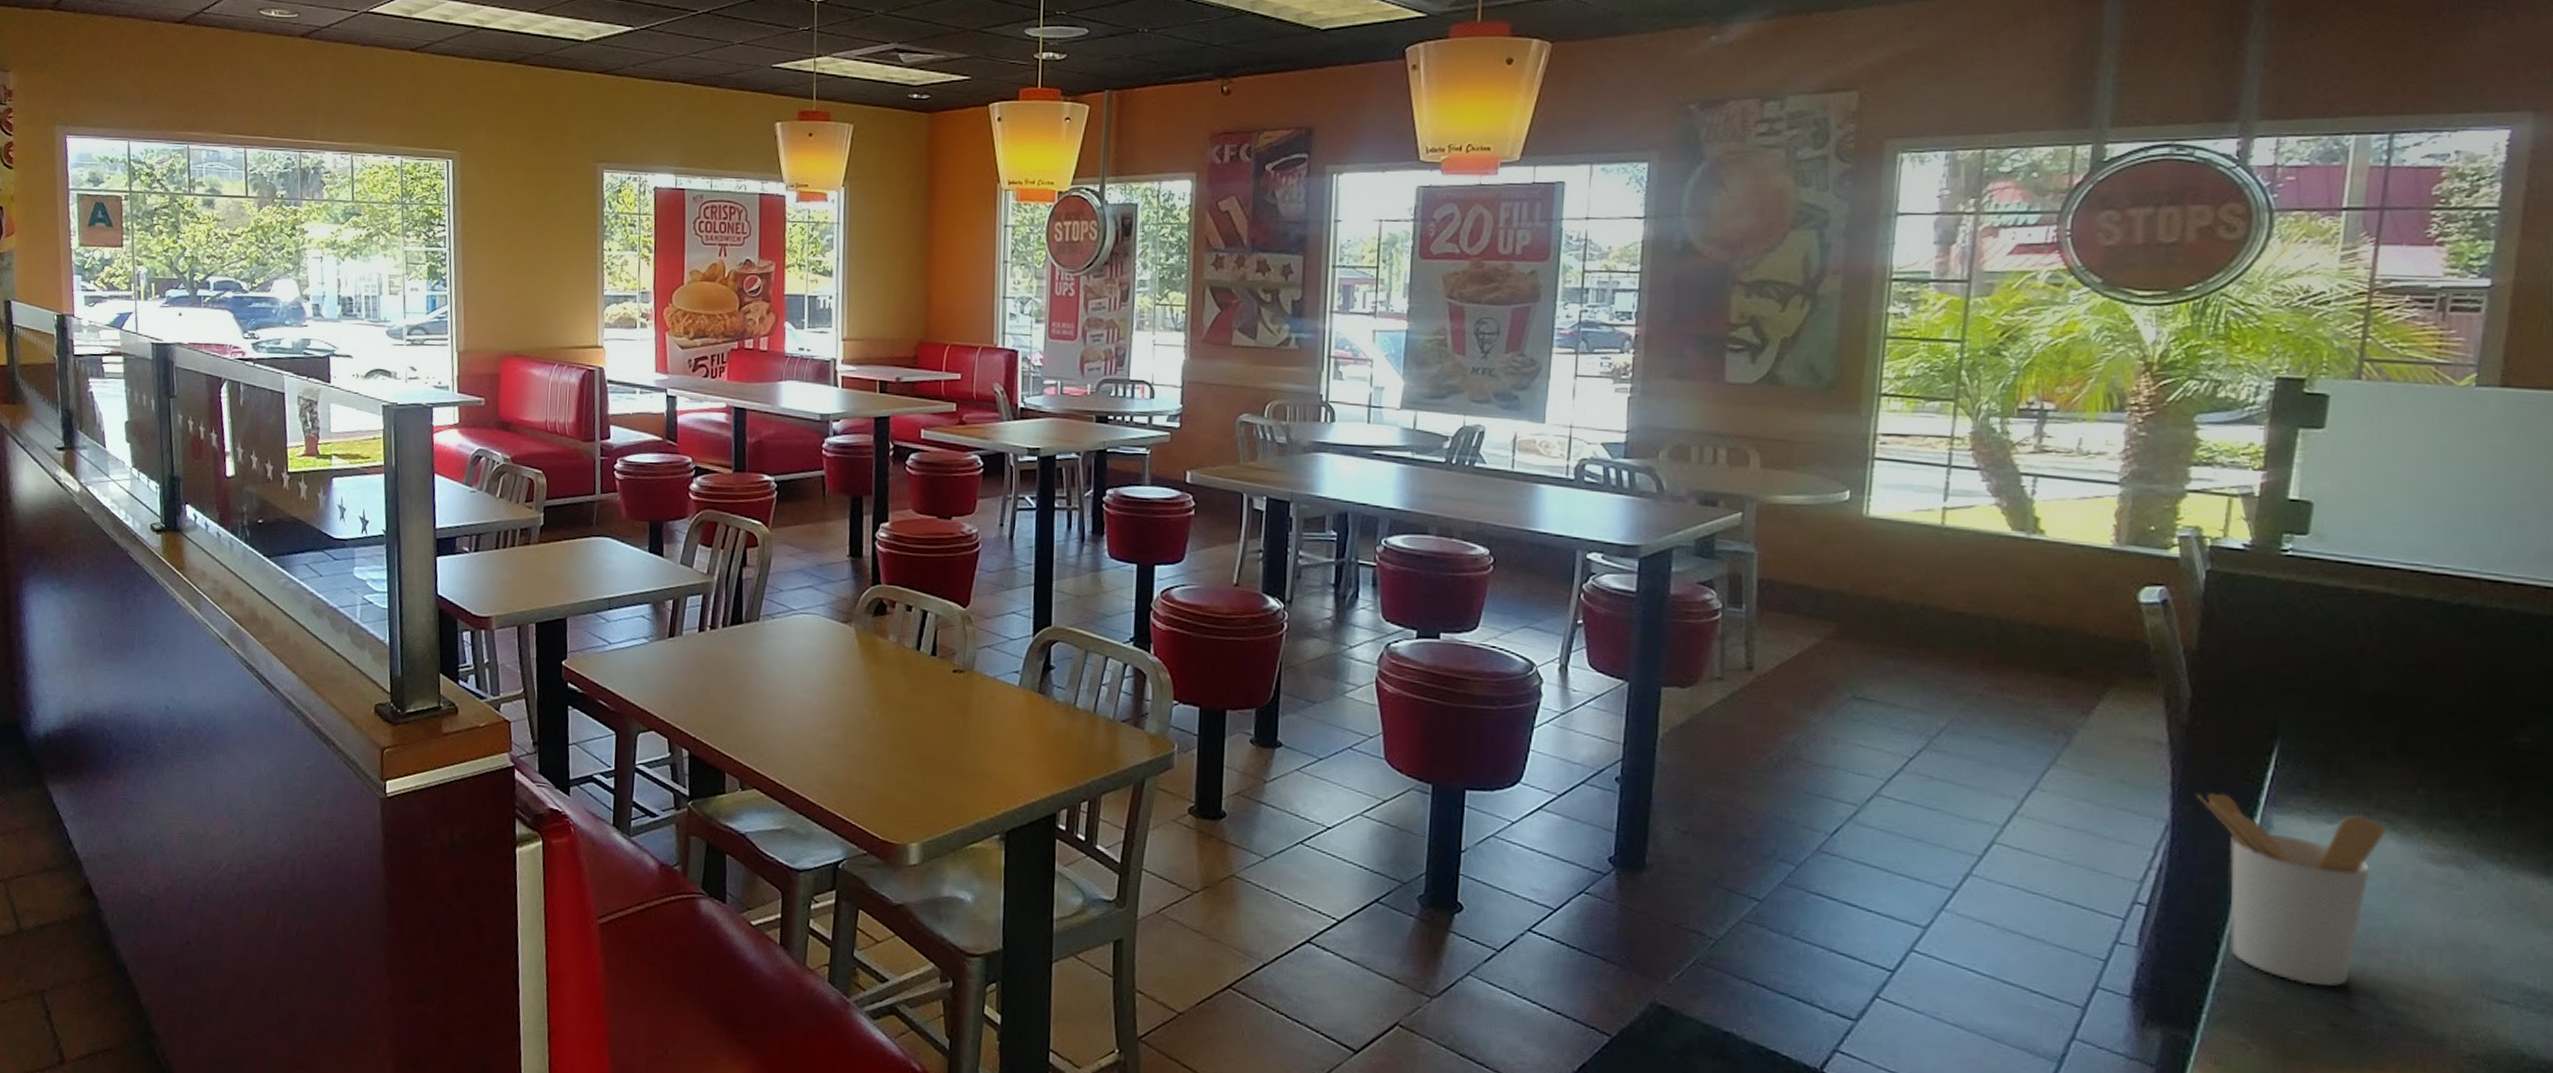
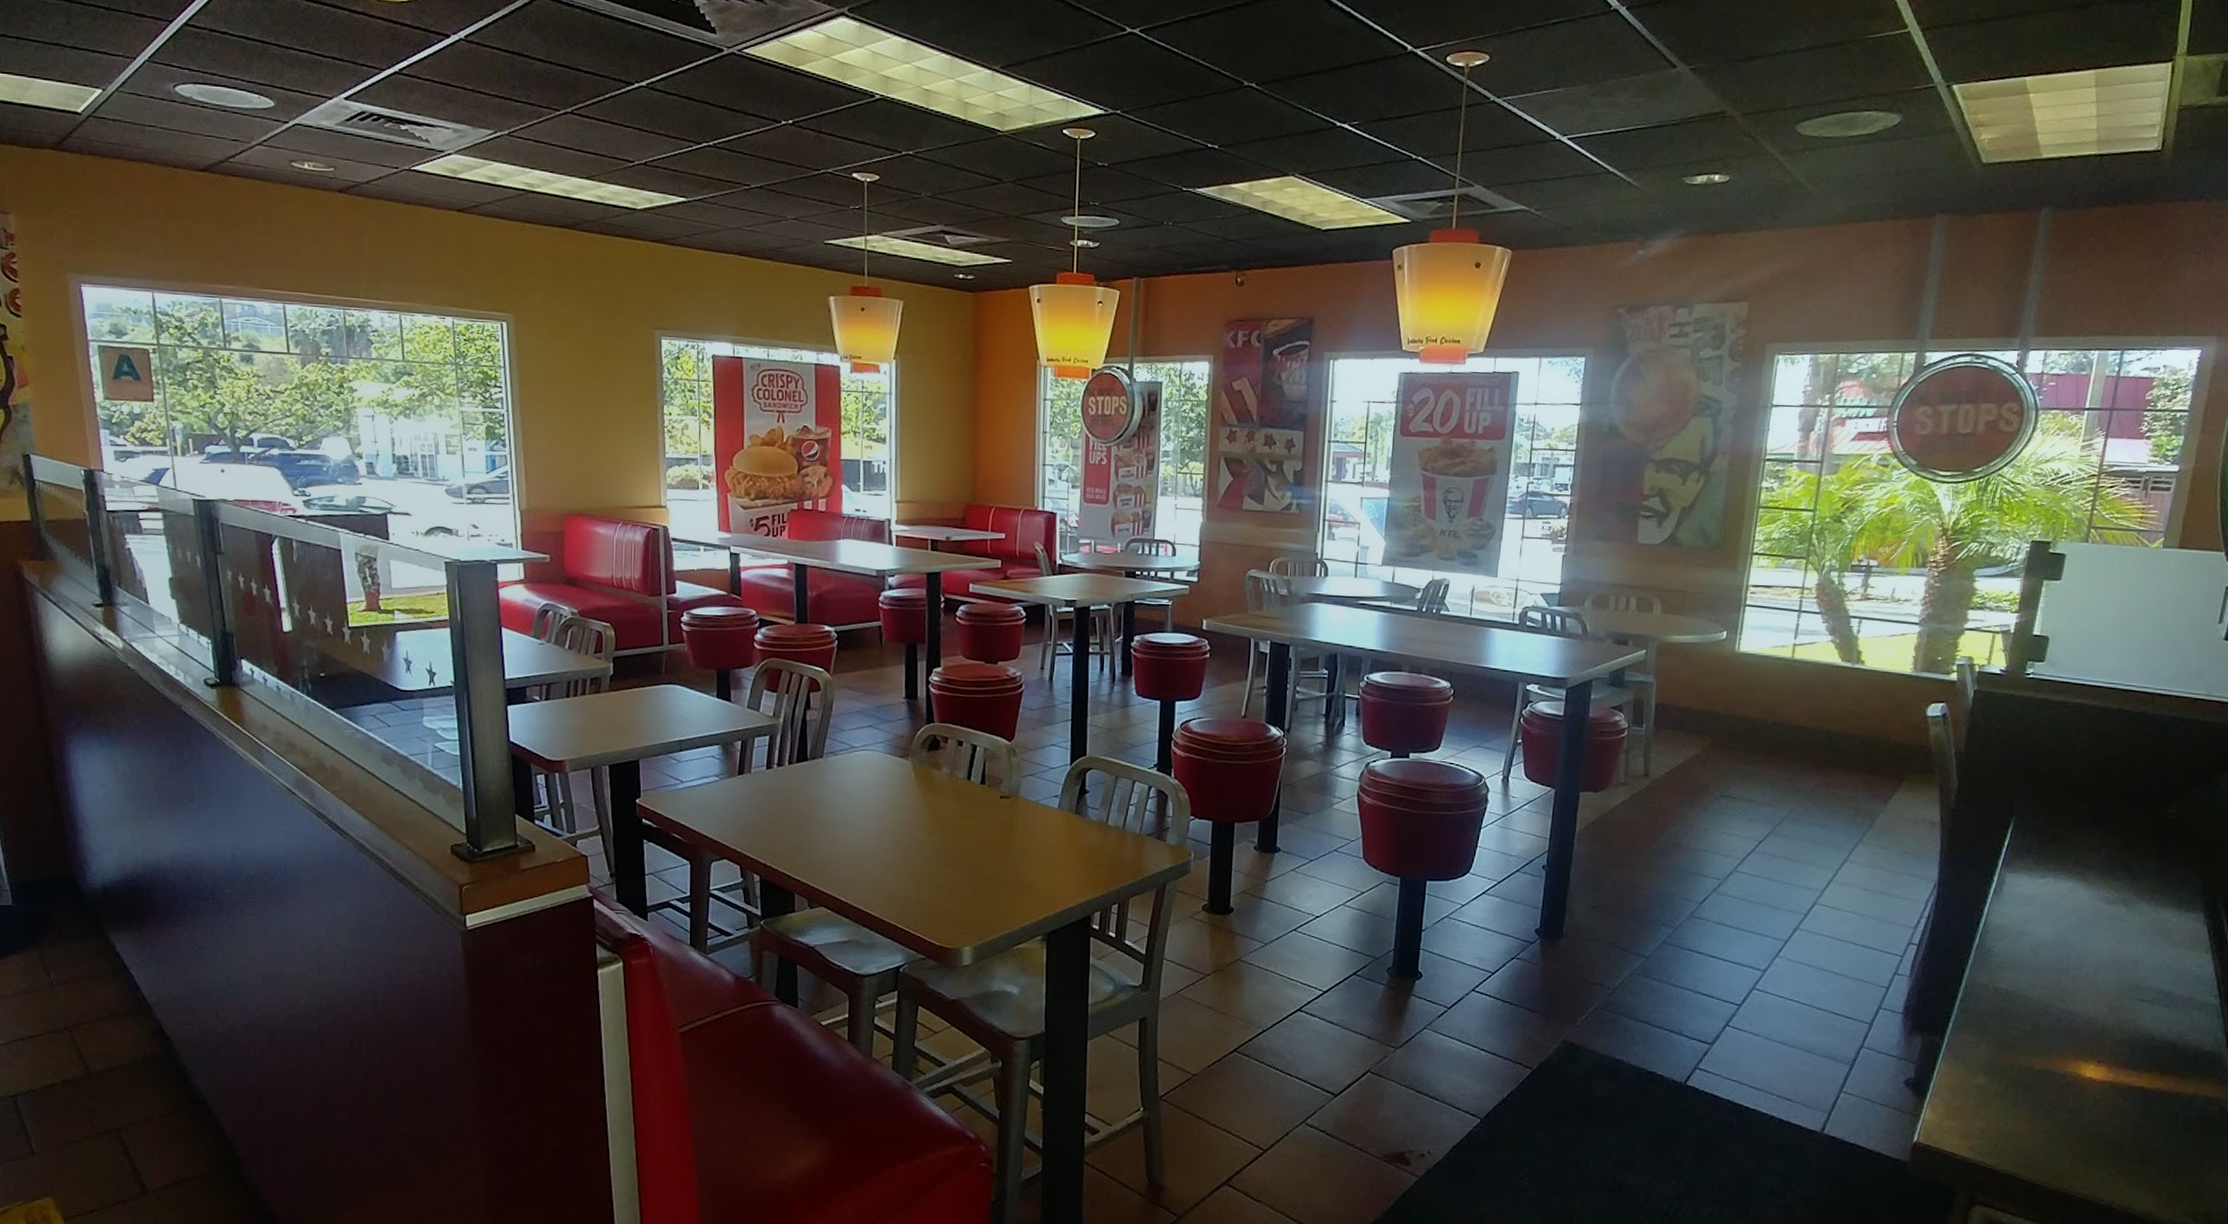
utensil holder: present [2196,792,2387,987] -> none [1956,858,2079,997]

